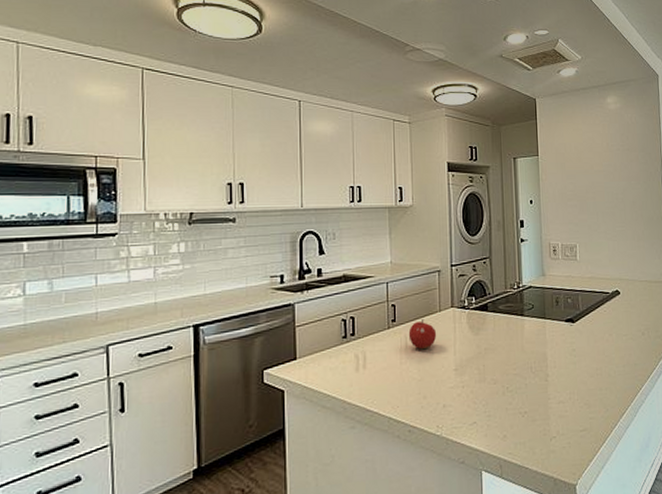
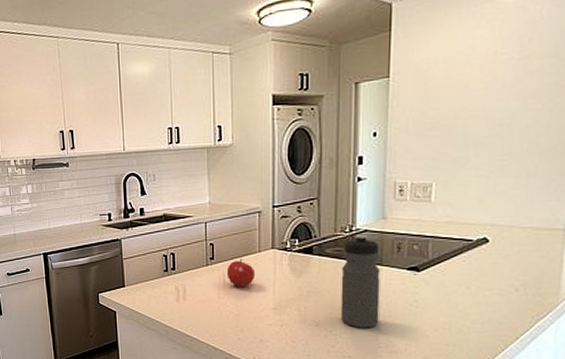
water bottle: none [513,290,547,382] -> present [340,234,380,328]

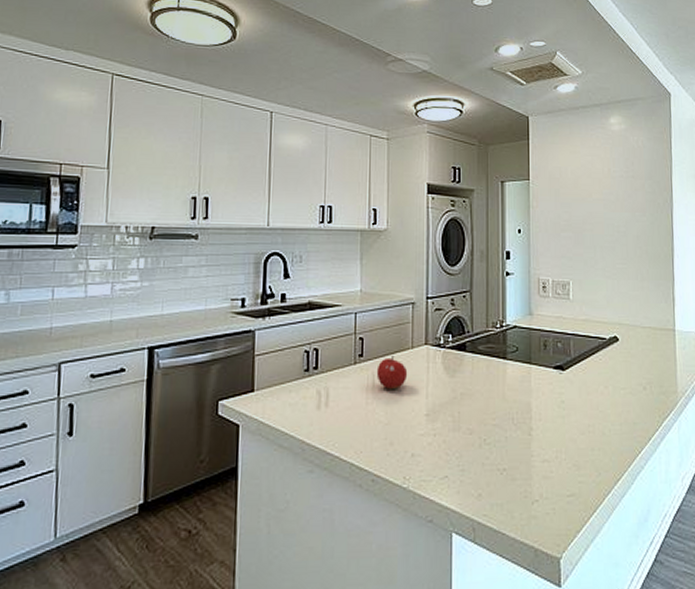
water bottle: present [340,234,380,328] -> none [494,330,531,435]

